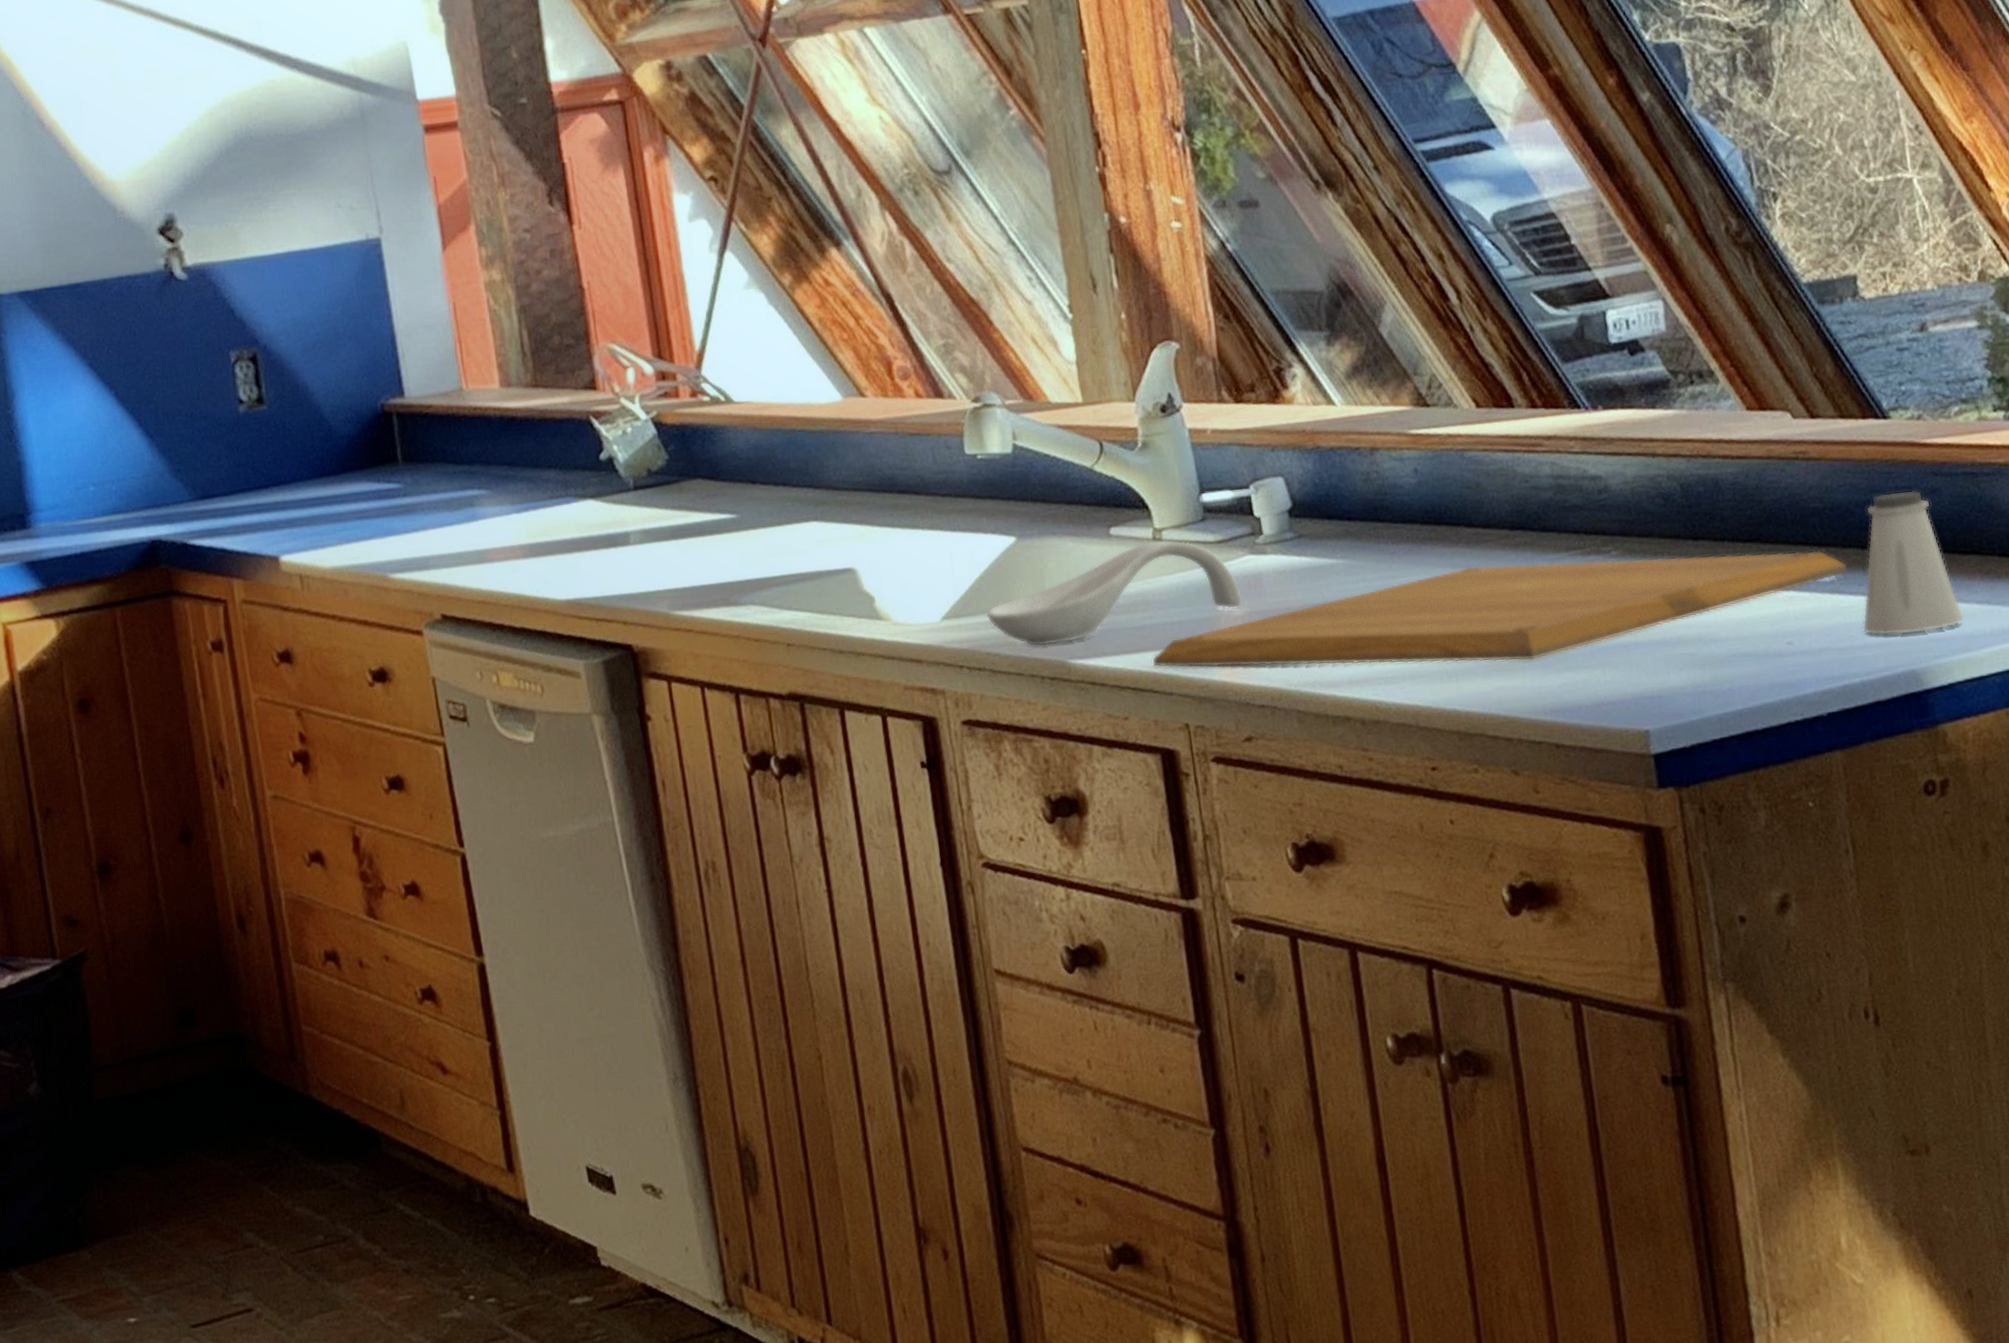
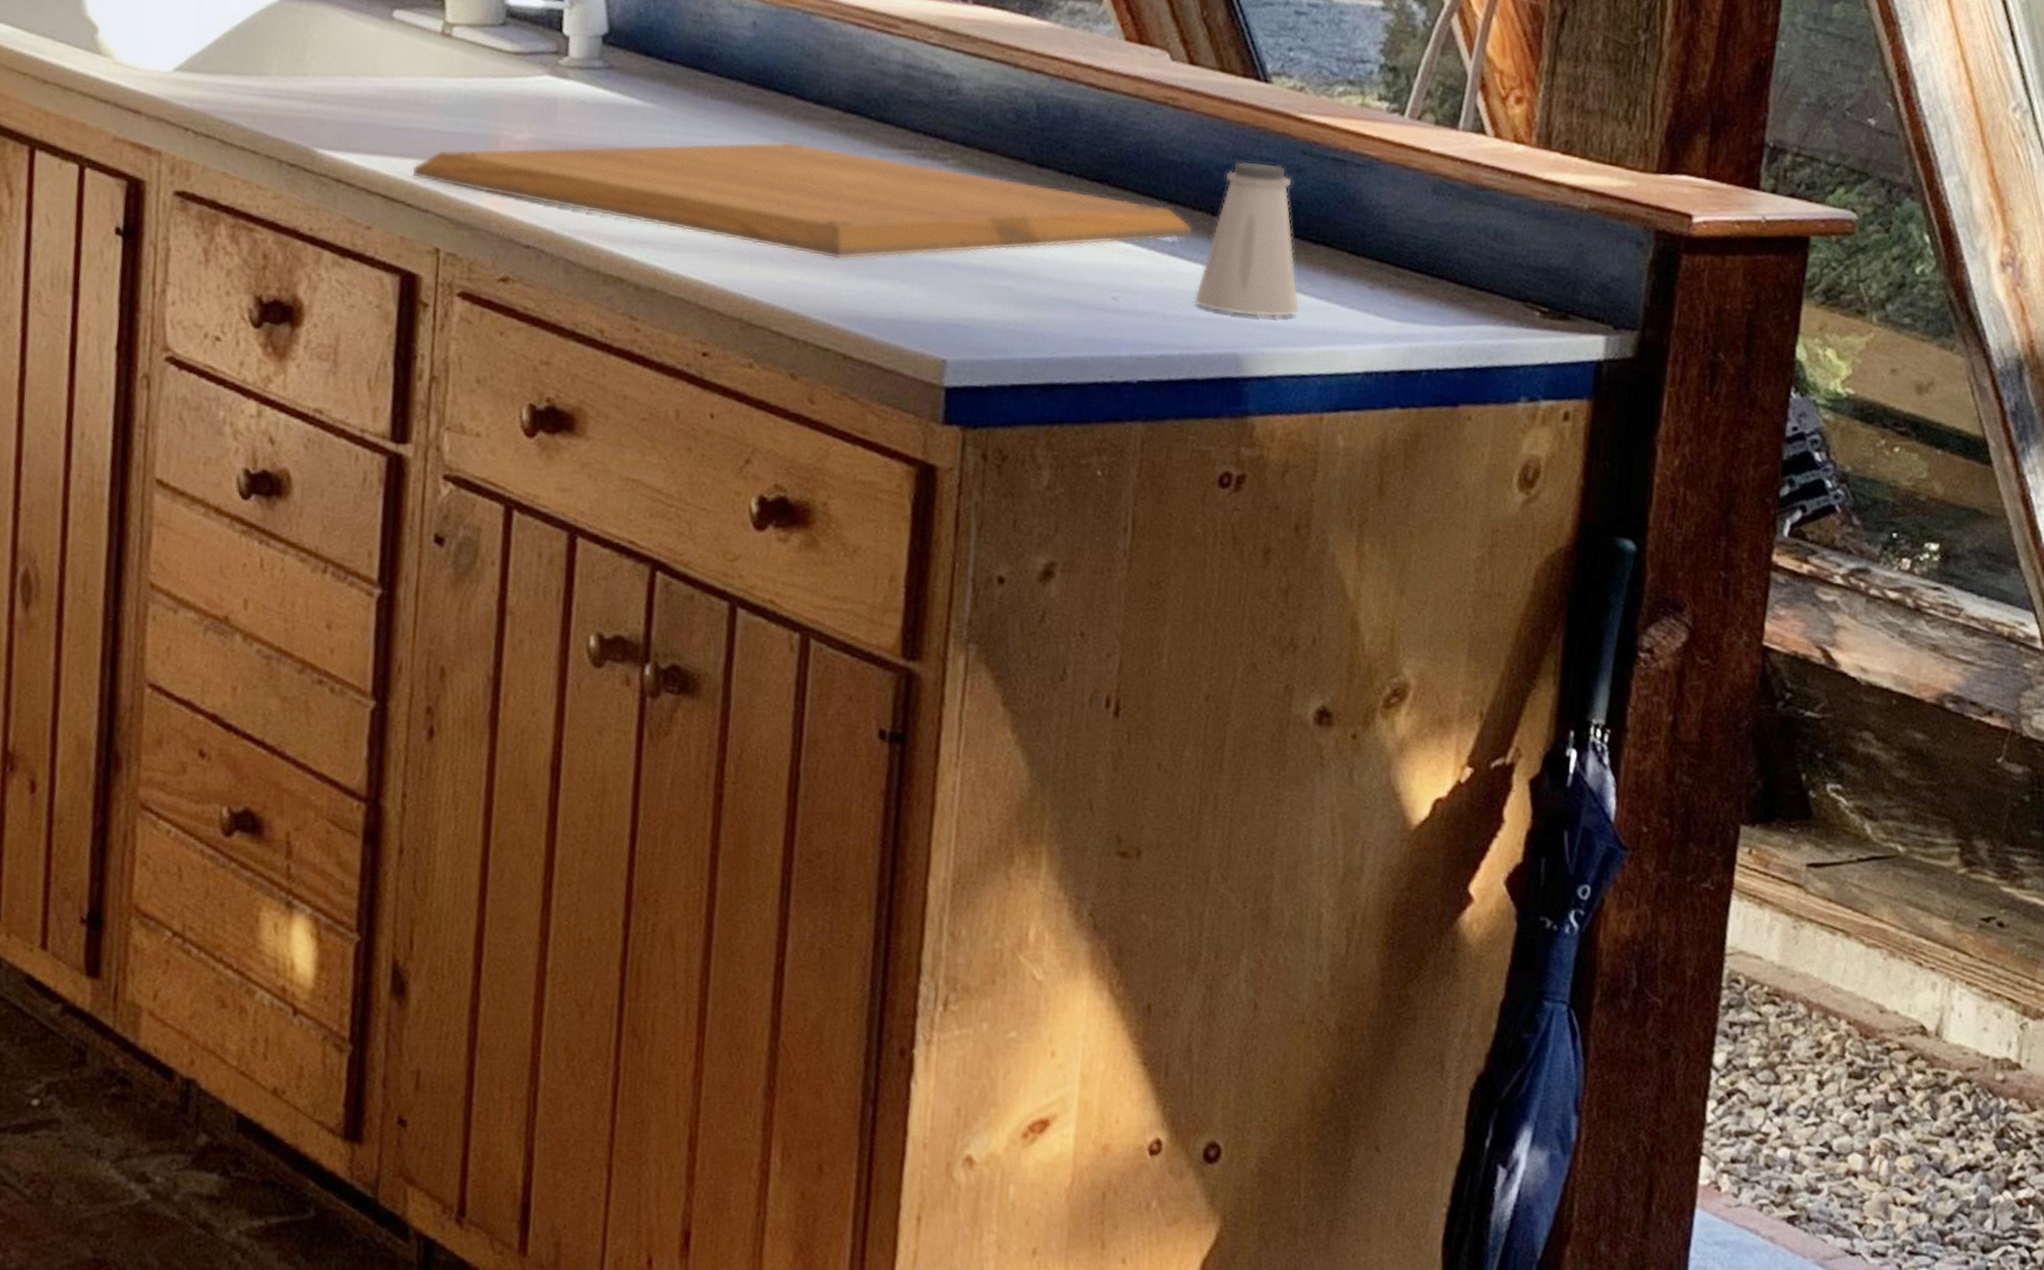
spoon rest: present [986,539,1243,647] -> none [227,34,531,131]

